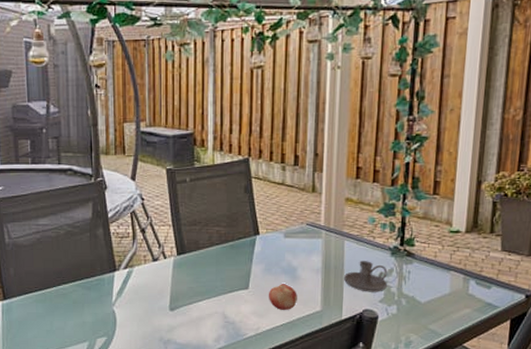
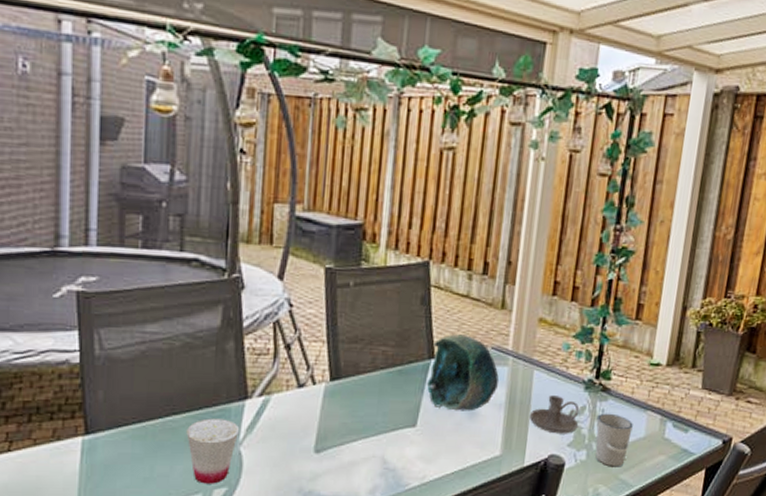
cup: none [74,286,111,335] -> present [186,418,239,484]
decorative bowl: none [254,215,314,276] -> present [426,334,499,411]
fruit: present [269,284,297,310] -> none [440,421,474,454]
cup: none [404,274,438,319] -> present [595,413,633,467]

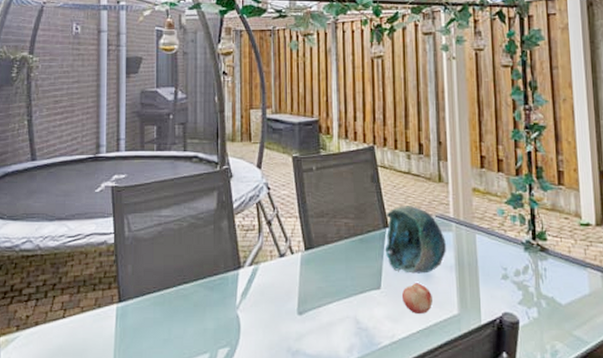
cup: present [186,418,239,484] -> none [195,286,235,344]
fruit: none [440,421,474,454] -> present [402,283,433,314]
candle holder: present [530,395,580,434] -> none [479,257,525,293]
cup: present [595,413,633,467] -> none [540,271,577,324]

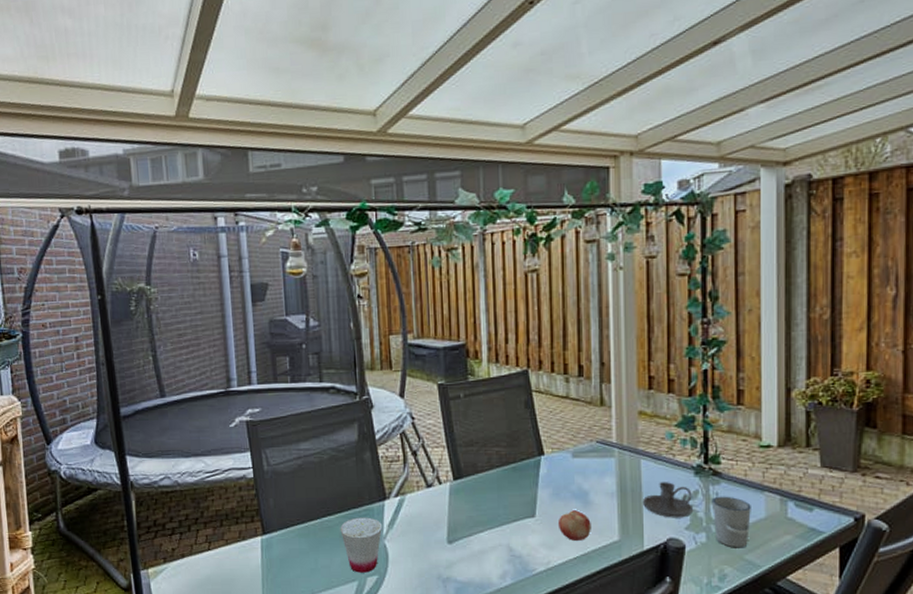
cup: none [195,286,235,344] -> present [340,517,382,573]
decorative bowl: present [384,206,446,274] -> none [539,432,607,501]
candle holder: none [479,257,525,293] -> present [643,482,694,518]
cup: none [540,271,577,324] -> present [711,496,751,548]

